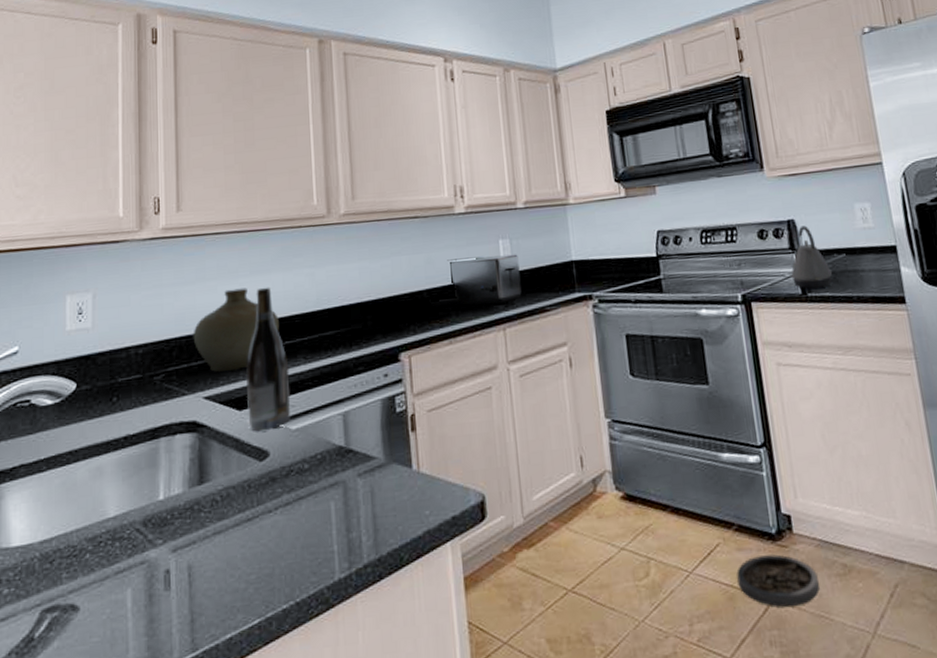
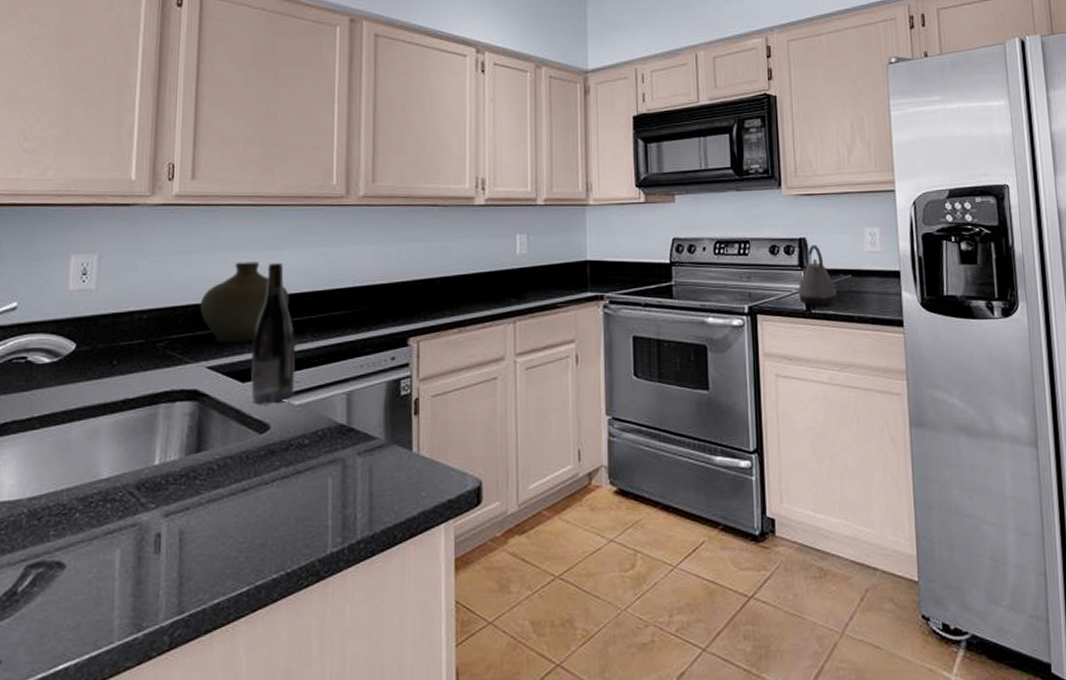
toaster: present [429,254,522,308] -> none [442,249,535,297]
pet bowl: present [736,554,819,607] -> none [719,555,795,604]

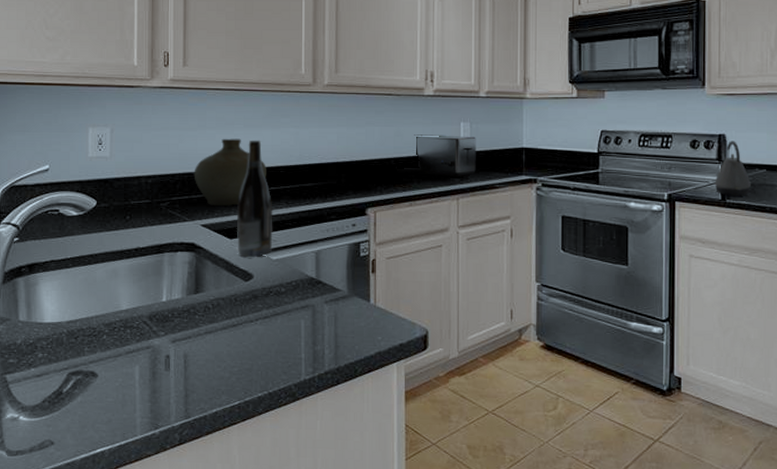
toaster: none [442,249,535,297] -> present [396,134,476,177]

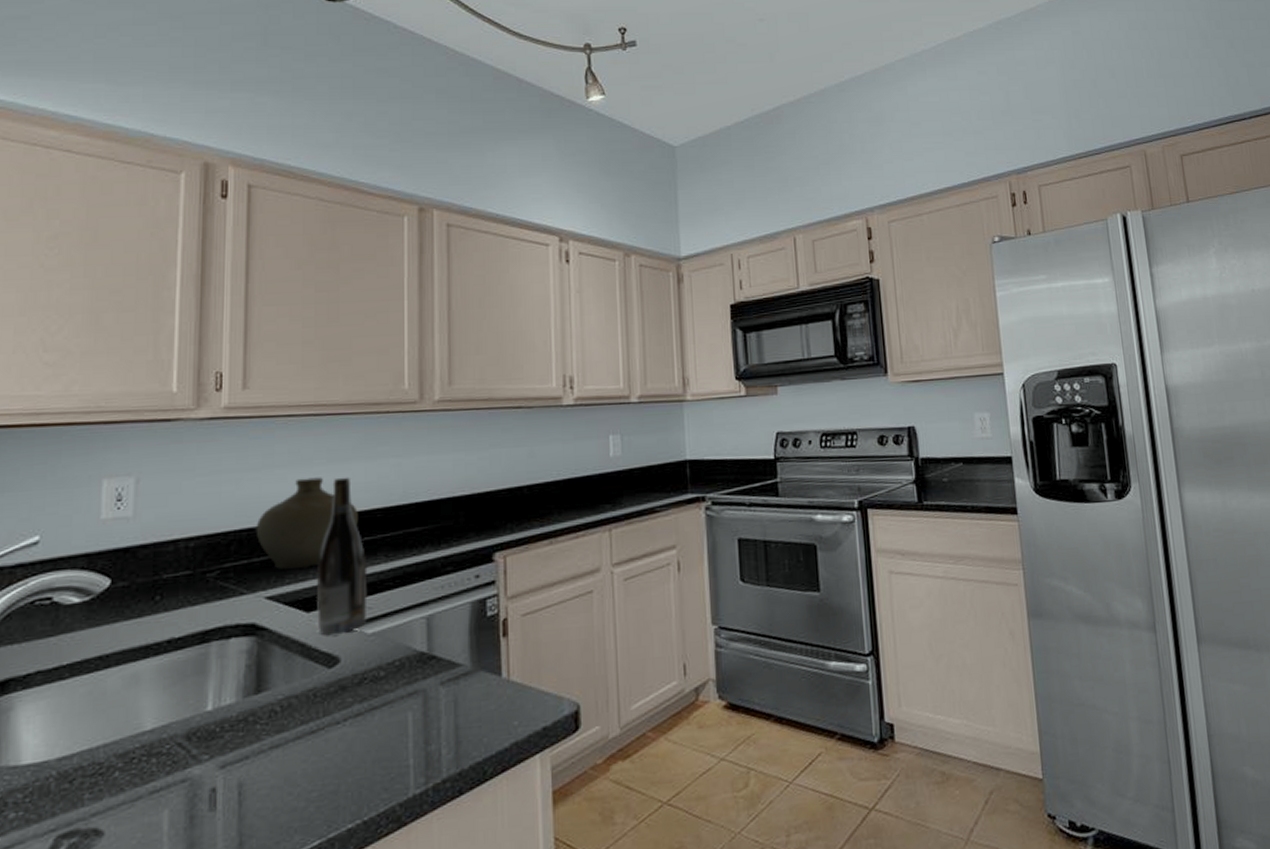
toaster: present [396,134,476,177] -> none [530,451,631,505]
kettle: present [714,141,752,196] -> none [908,433,950,497]

